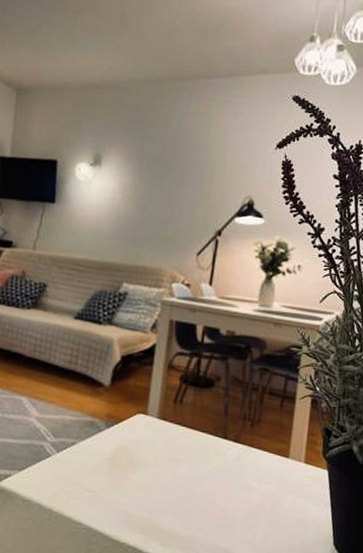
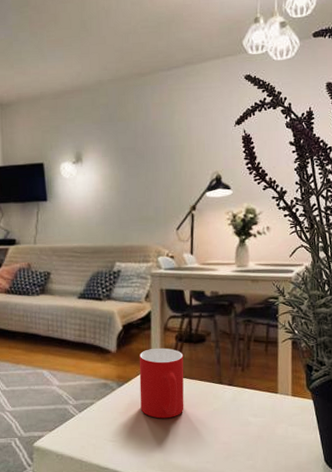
cup: none [129,387,187,472] -> present [139,348,184,419]

